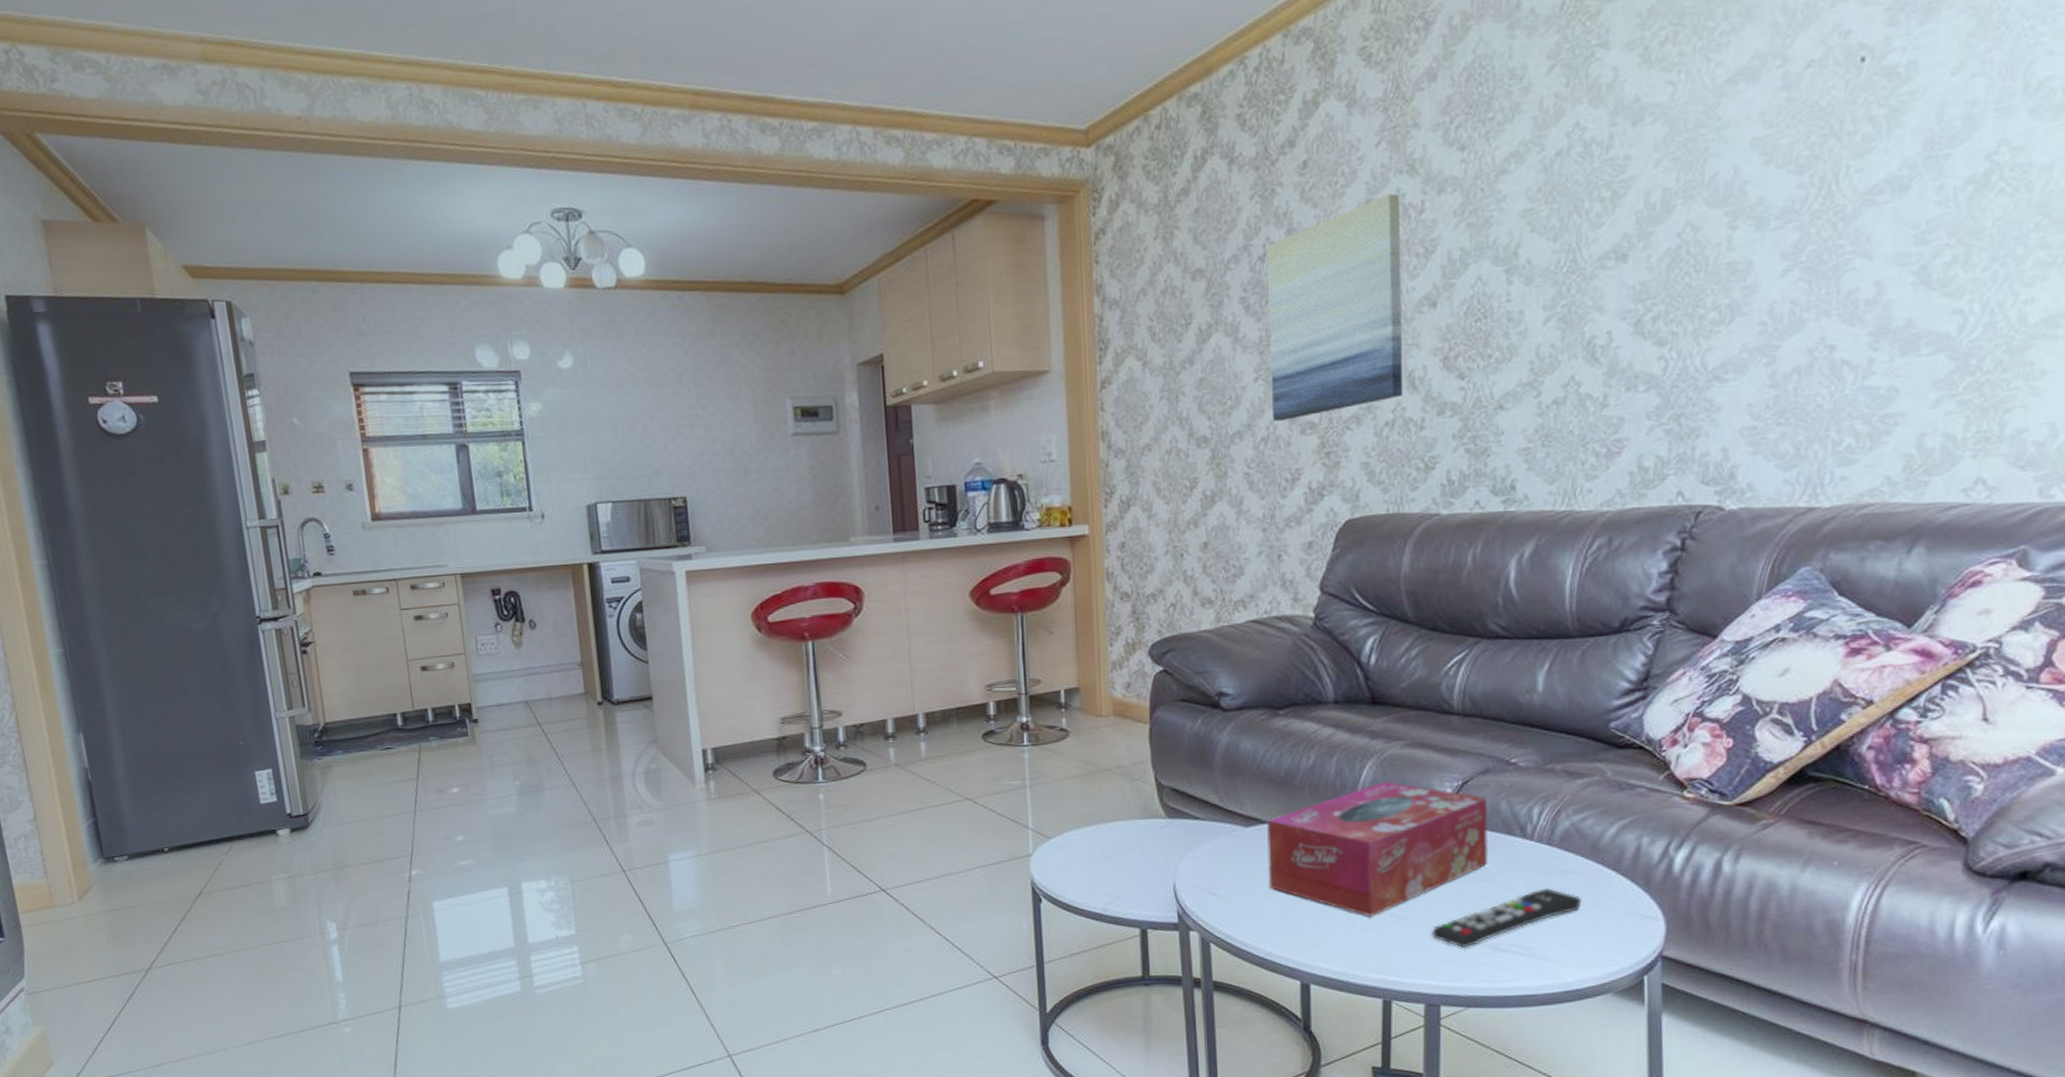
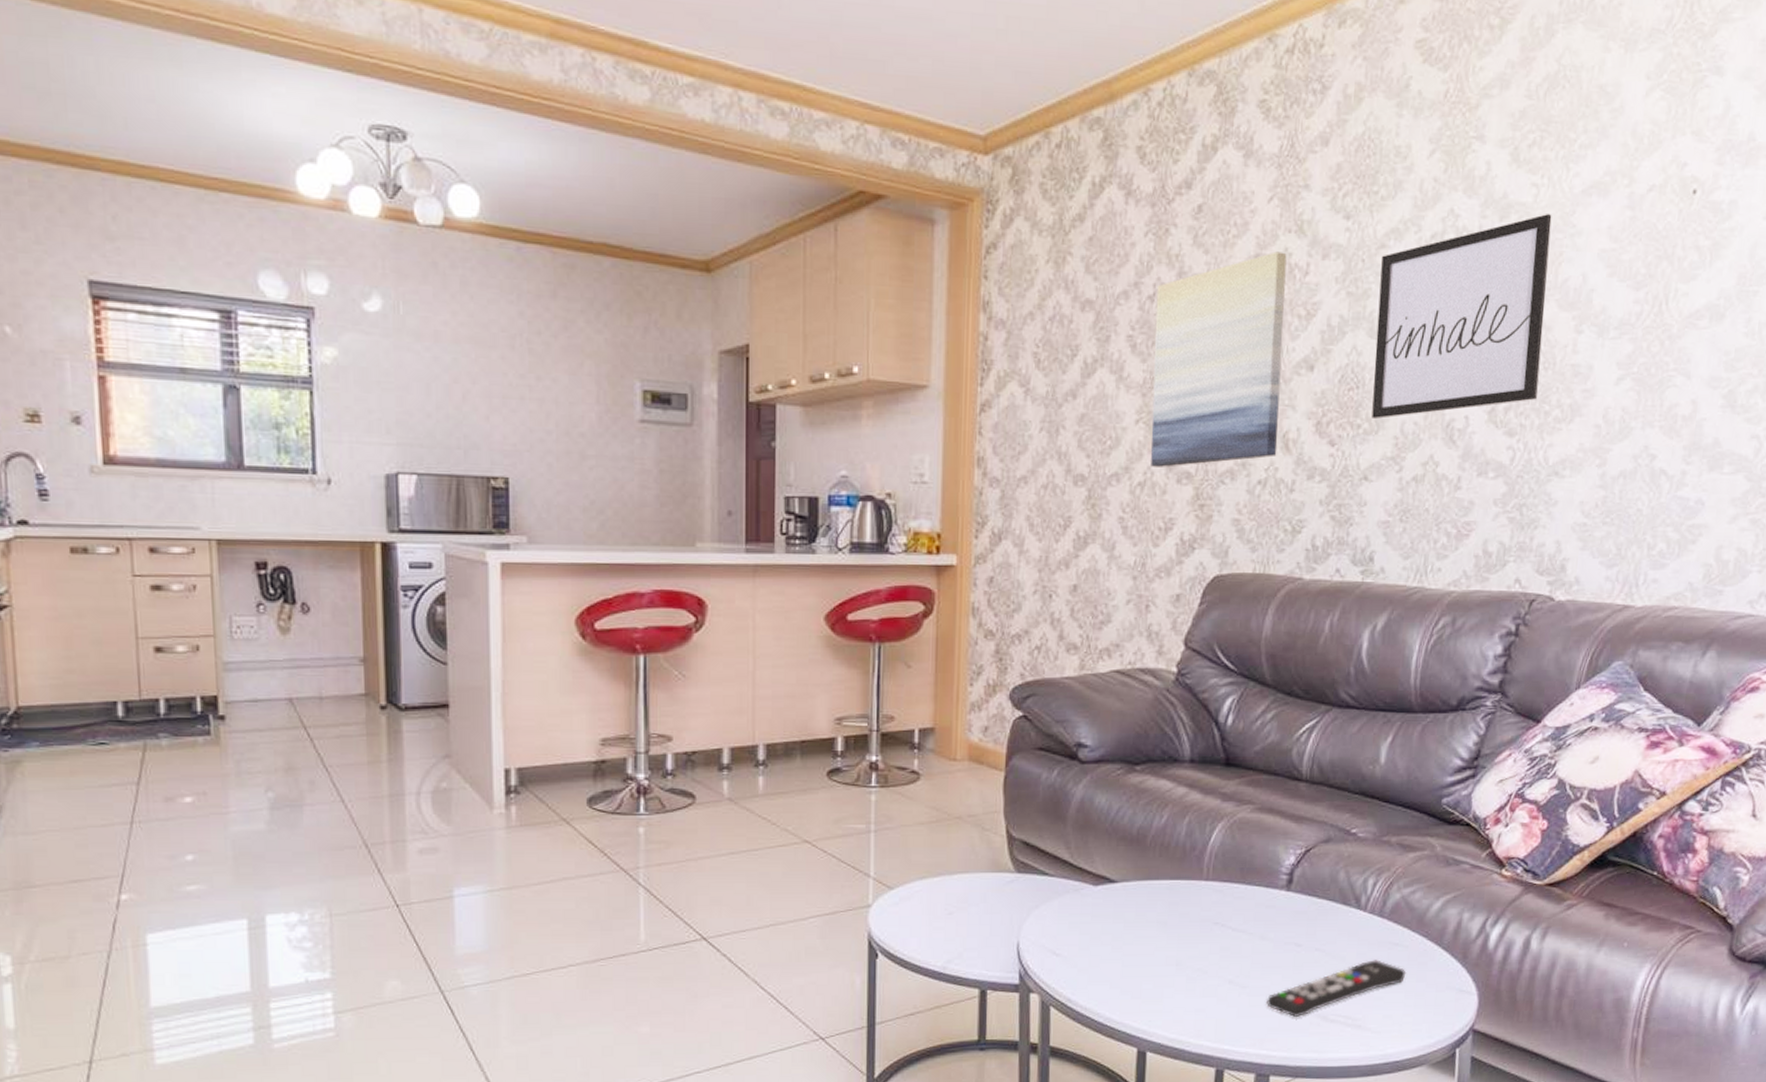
tissue box: present [1267,781,1489,917] -> none [1113,844,1328,983]
wall art: none [1502,110,1693,348] -> present [1372,214,1552,420]

